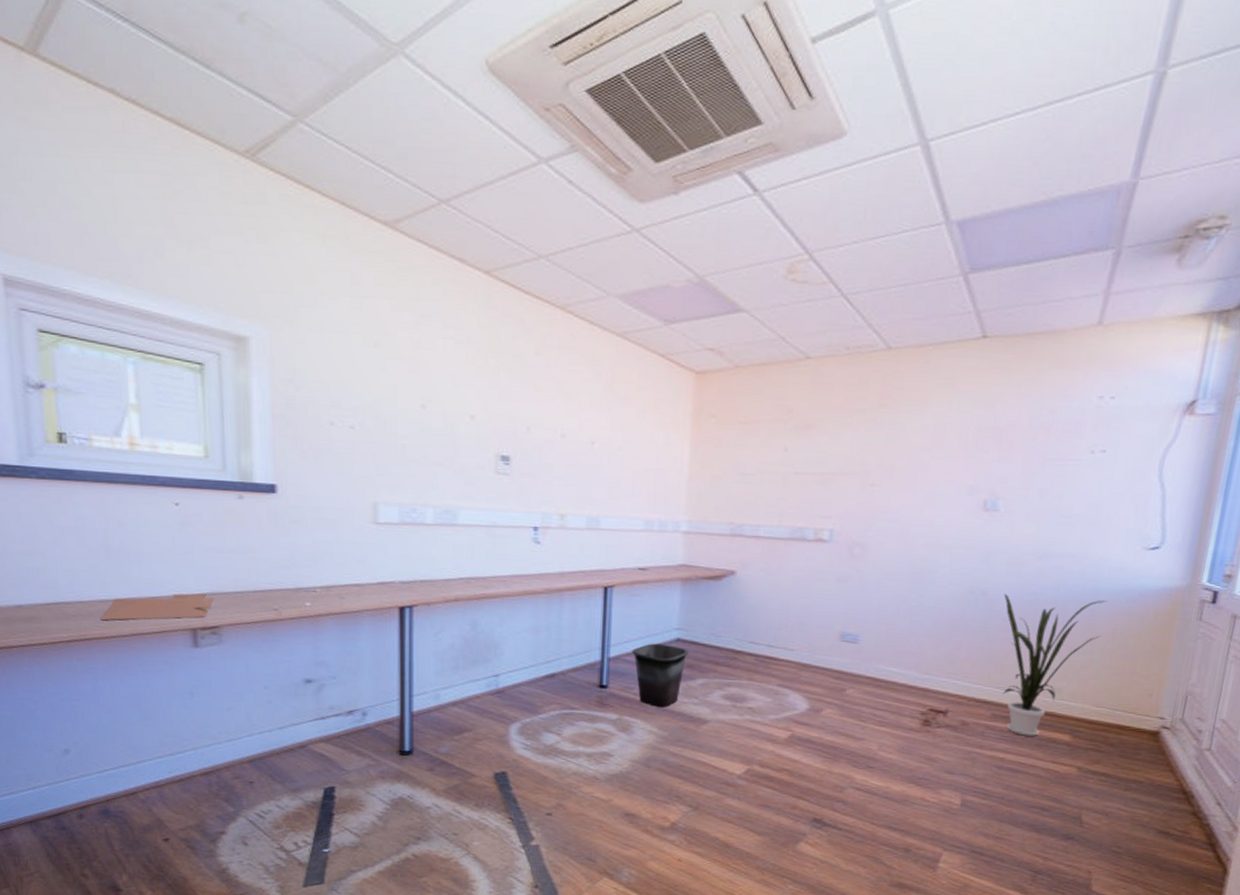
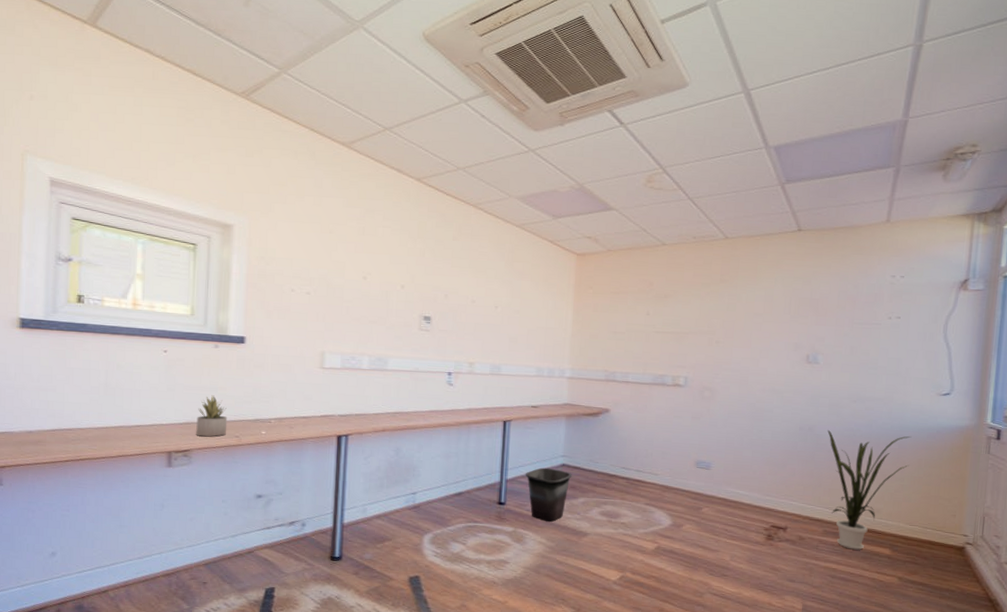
papers: present [100,593,214,621] -> none [94,423,188,445]
succulent plant: none [224,558,263,611] -> present [196,395,228,437]

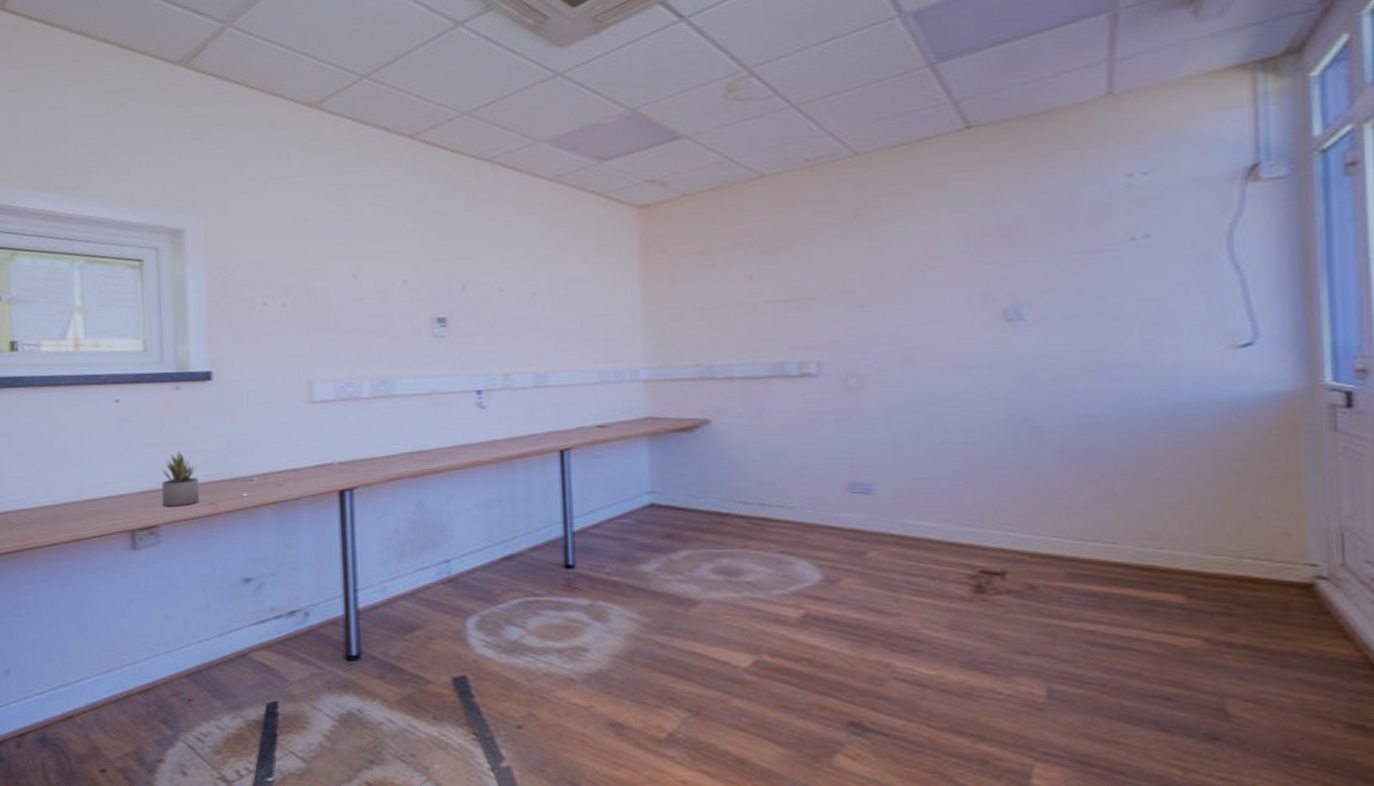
waste bin: present [526,467,572,522] -> none [599,511,666,587]
house plant: present [827,430,912,550] -> none [1052,416,1198,599]

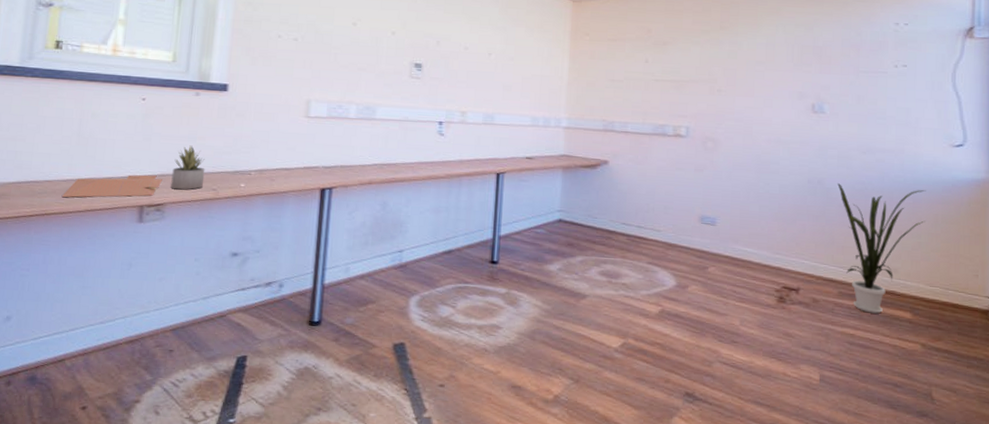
papers: none [43,492,152,528] -> present [61,174,162,198]
house plant: none [1052,416,1198,599] -> present [837,183,926,314]

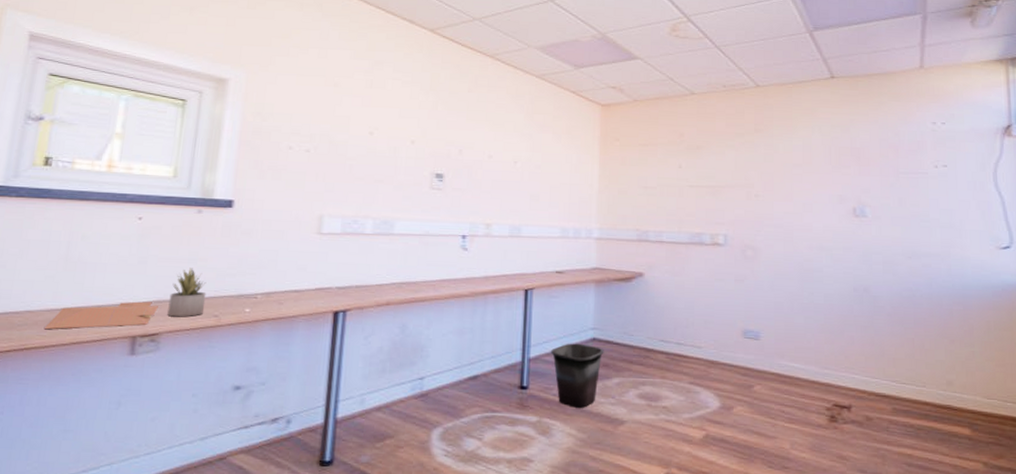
waste bin: none [520,223,569,282] -> present [551,343,604,408]
house plant: present [837,183,926,314] -> none [884,291,978,431]

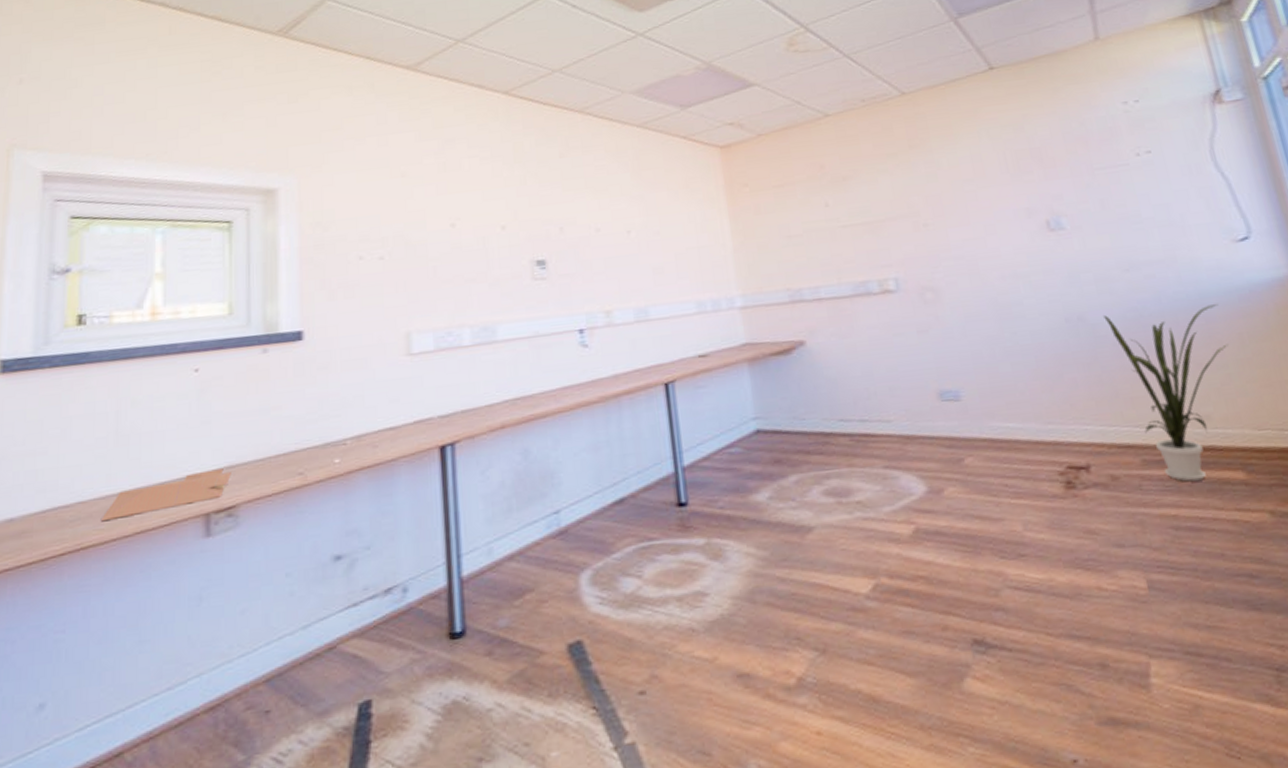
succulent plant: present [167,268,206,317] -> none [243,419,286,483]
waste bin: present [551,343,604,408] -> none [708,439,773,520]
house plant: none [884,291,978,431] -> present [1103,304,1229,482]

